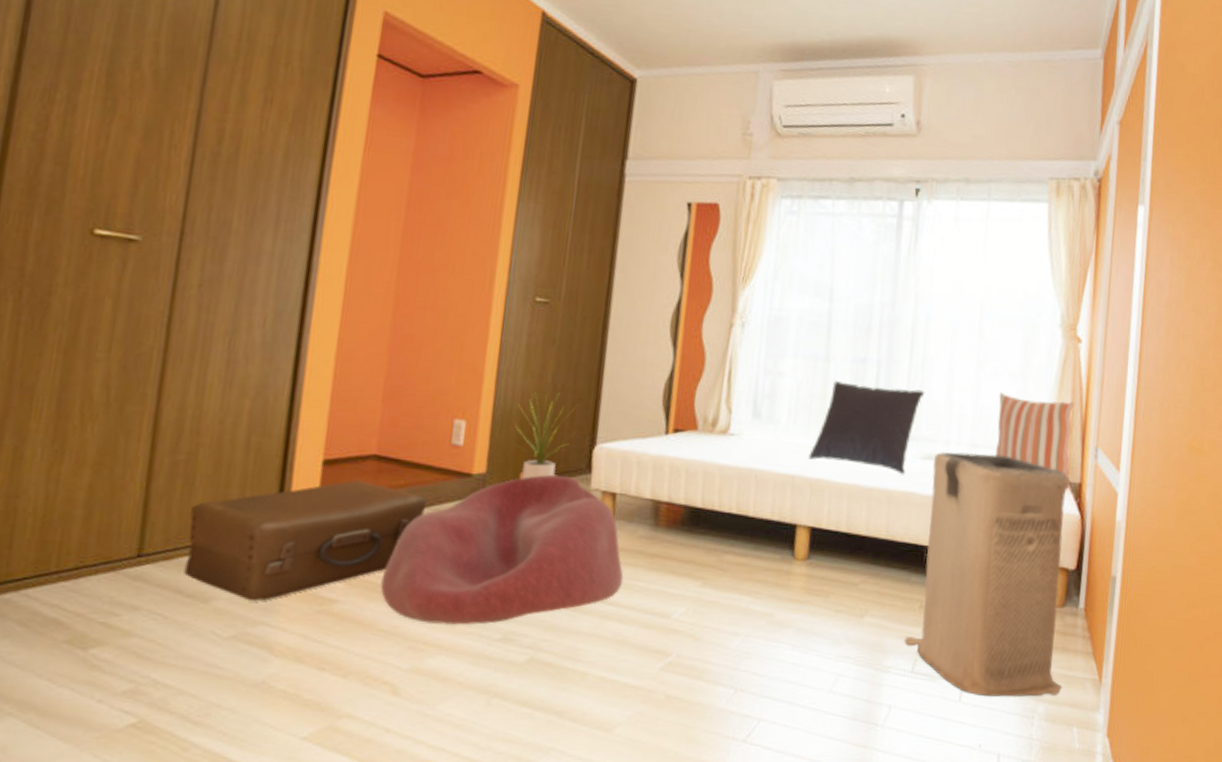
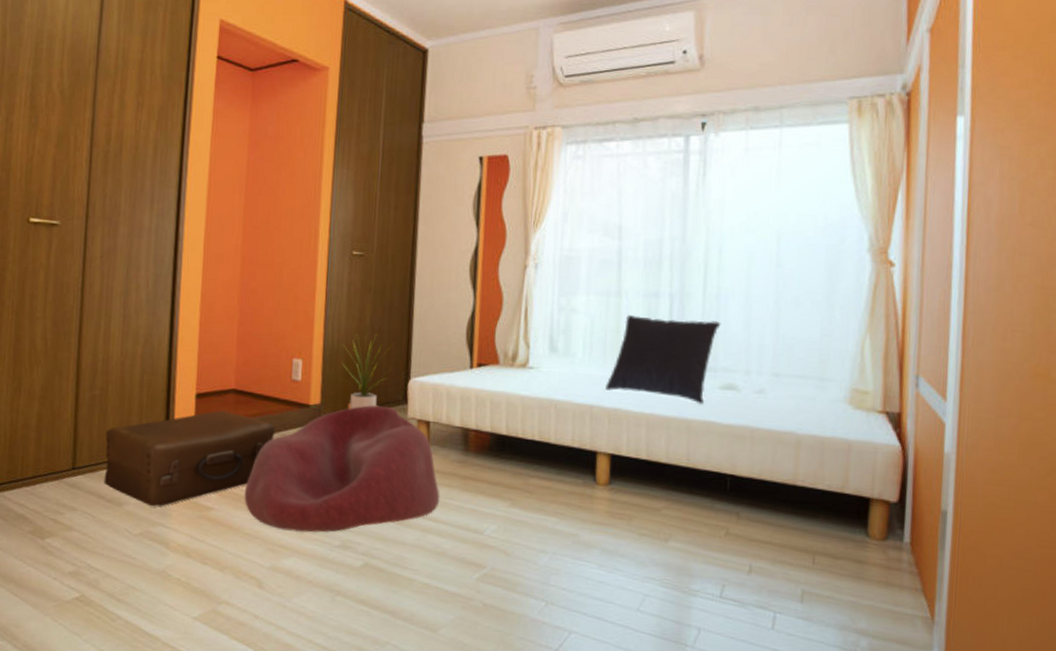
laundry basket: present [905,452,1072,697] -> none [711,382,889,632]
pillow: present [995,392,1074,489] -> none [801,320,888,419]

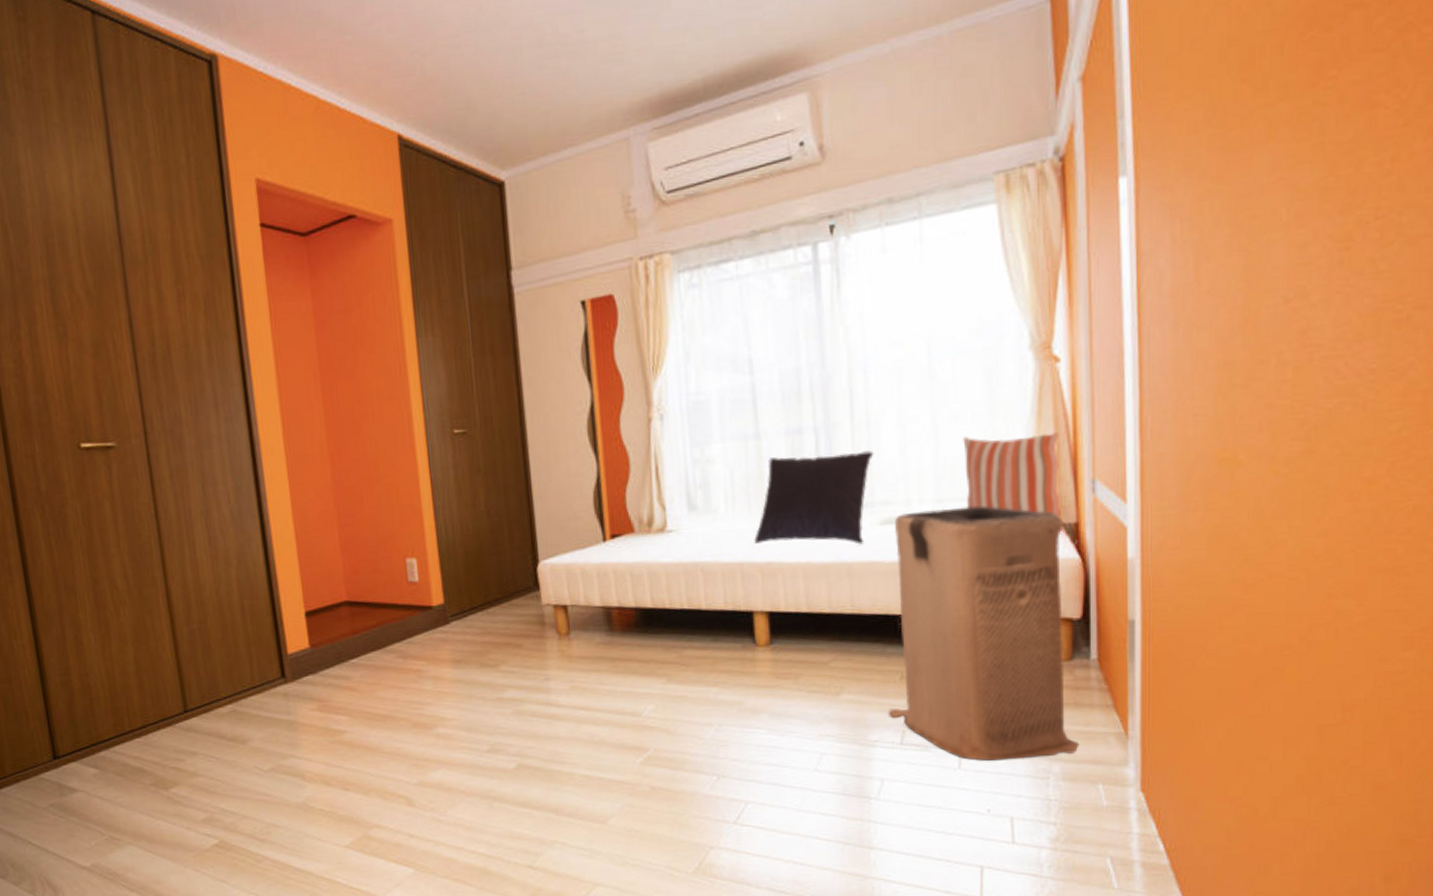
suitcase: present [104,410,276,506] -> none [213,626,400,738]
bean bag chair: present [244,405,440,533] -> none [376,595,590,743]
house plant: present [340,333,391,409] -> none [458,518,513,605]
laundry basket: none [711,382,889,632] -> present [888,505,1080,762]
pillow: none [801,320,888,419] -> present [963,431,1062,531]

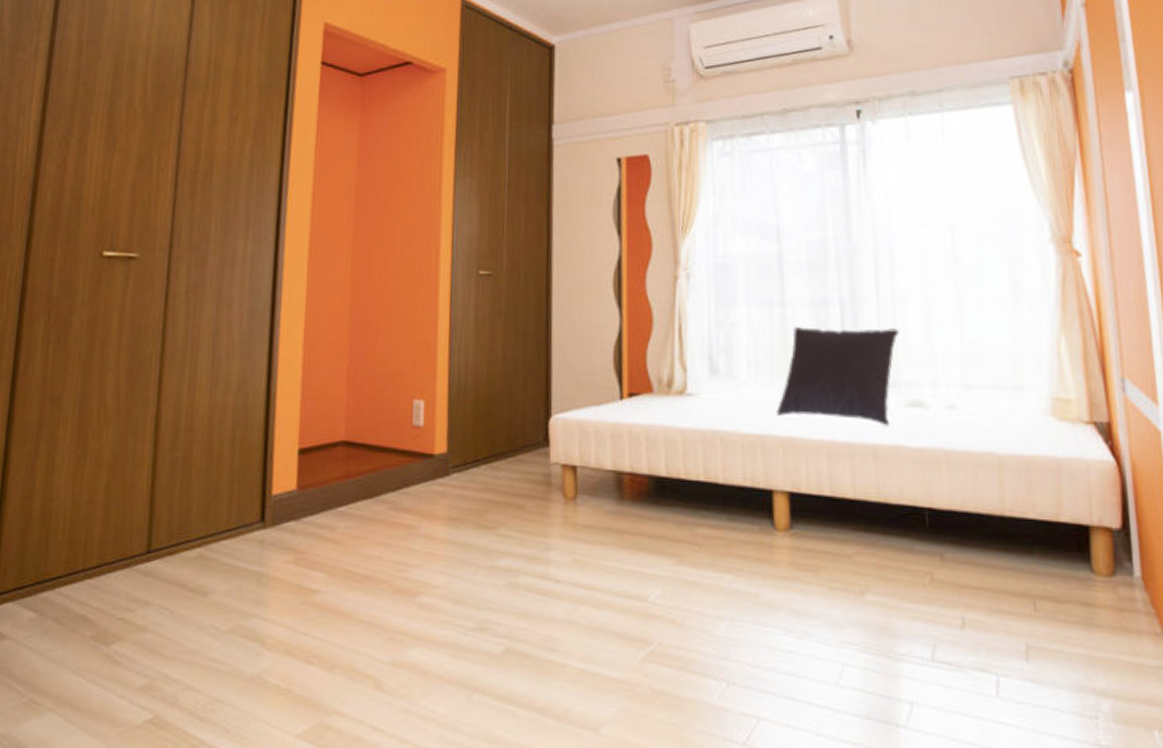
laundry basket: present [888,505,1080,762] -> none [917,395,1130,692]
pillow: present [963,431,1062,531] -> none [988,322,1094,430]

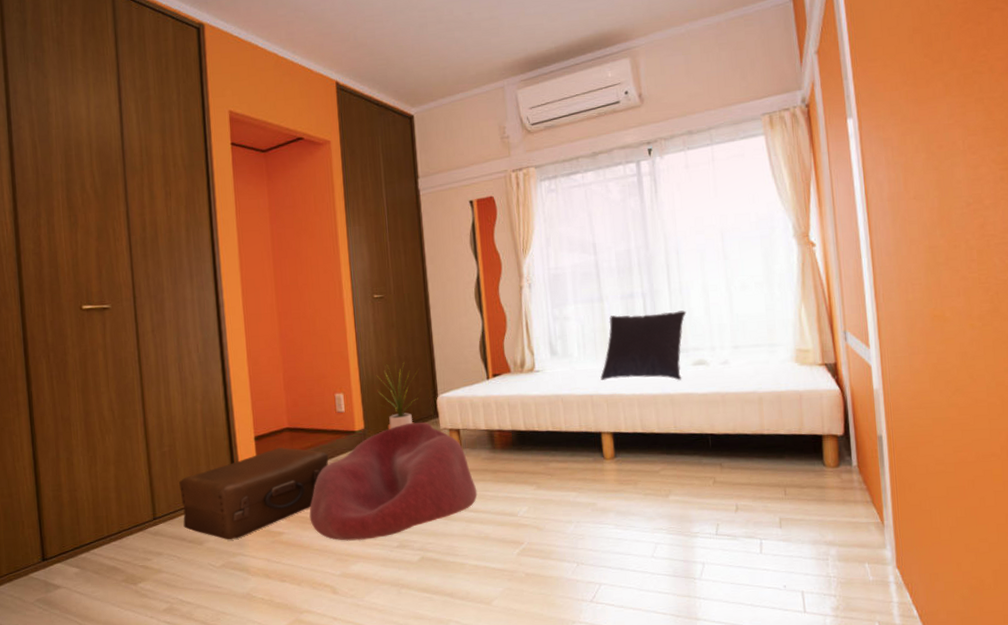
suitcase: none [185,468,395,593] -> present [179,447,329,540]
bean bag chair: none [357,450,593,614] -> present [309,422,478,541]
house plant: none [469,365,527,457] -> present [376,362,418,429]

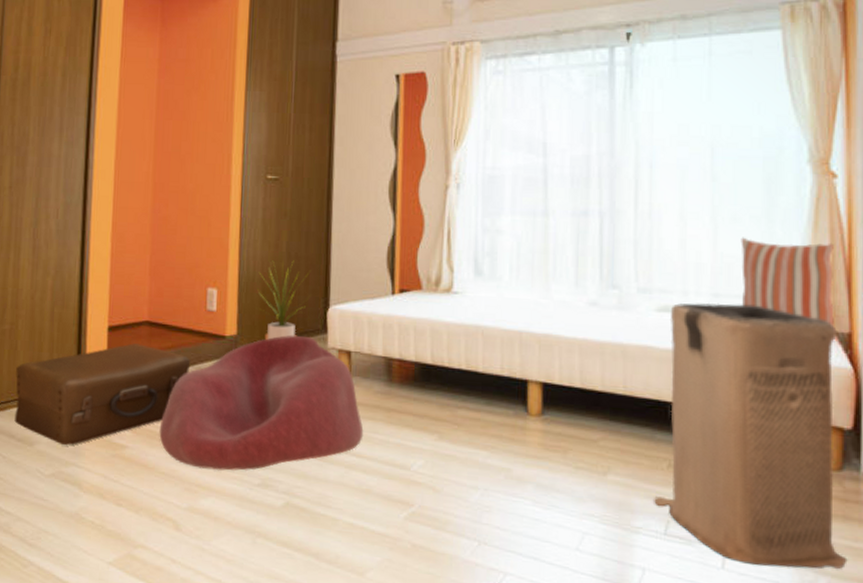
cushion: present [600,310,686,381] -> none [534,235,655,328]
laundry basket: none [703,351,849,548] -> present [654,303,848,570]
pillow: none [750,296,825,369] -> present [741,237,835,340]

